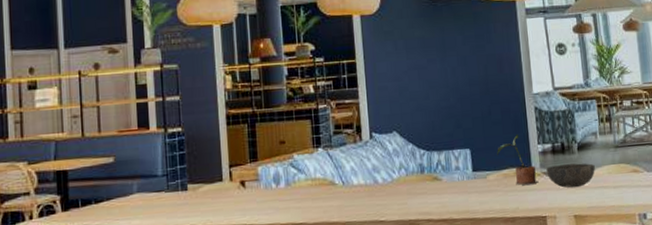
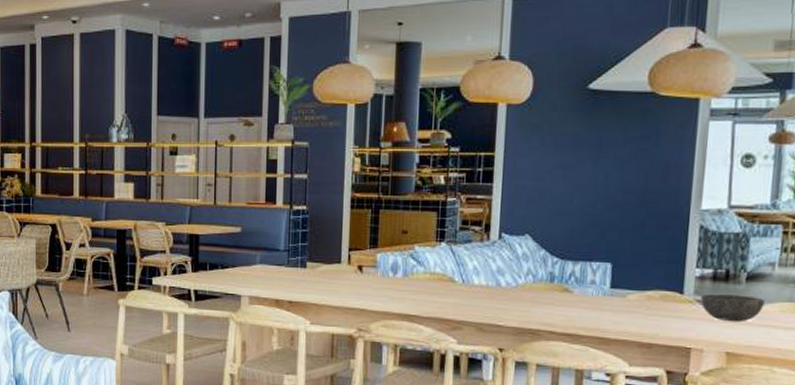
potted plant: present [497,133,539,185] -> none [643,253,689,312]

